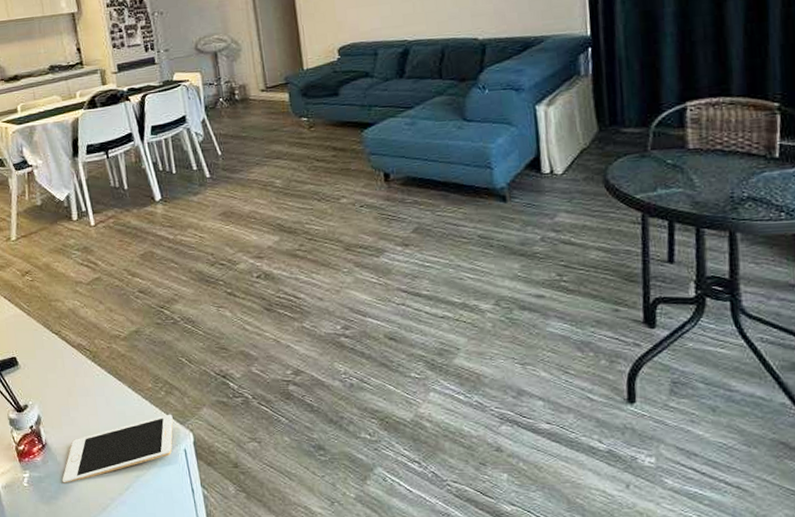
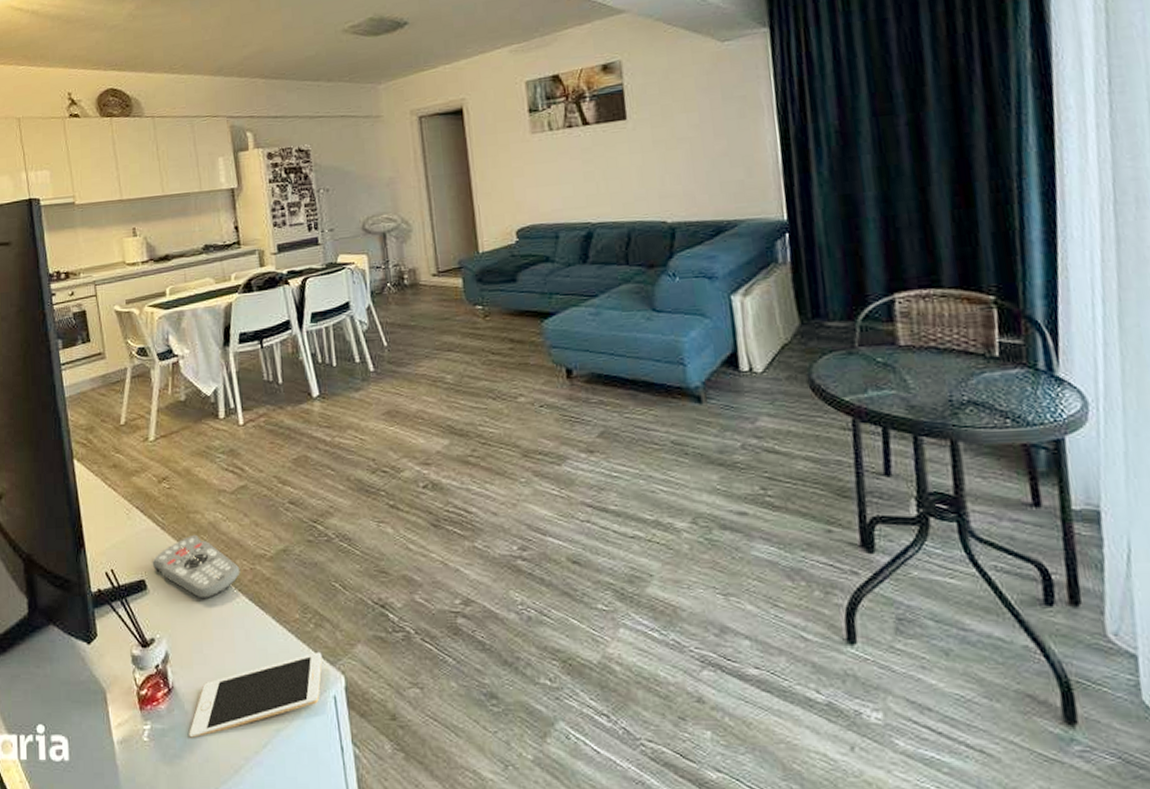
remote control: none [21,319,99,373] -> present [152,534,240,600]

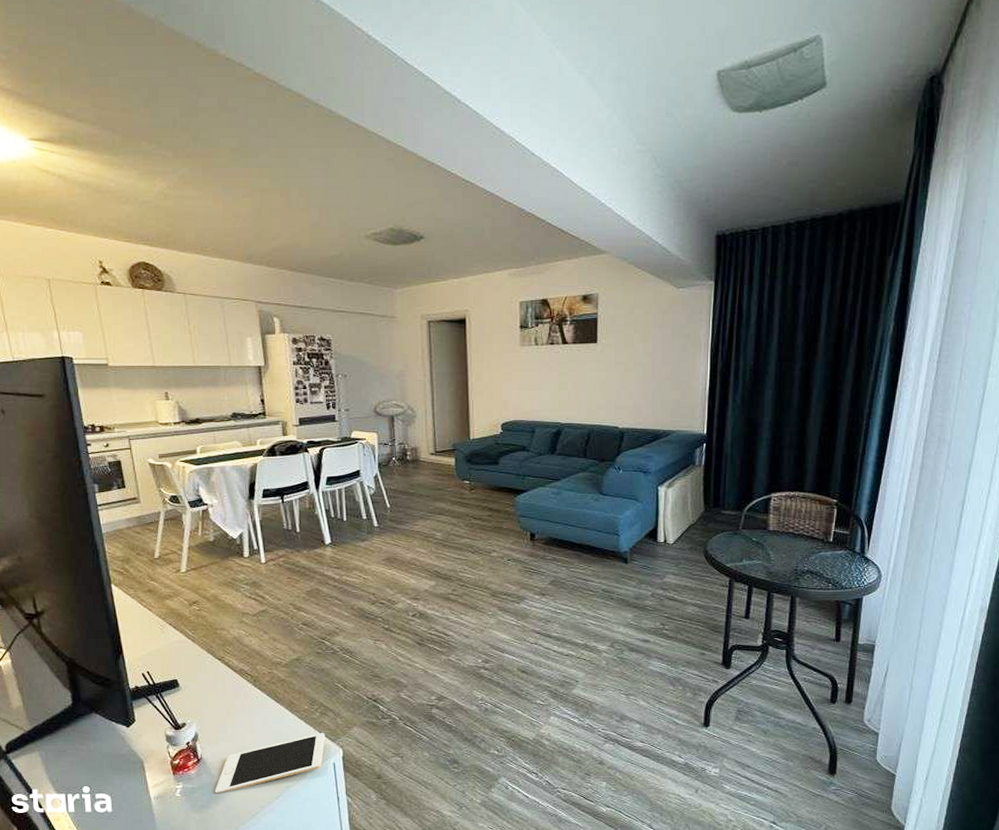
remote control: present [152,534,240,600] -> none [184,646,260,695]

